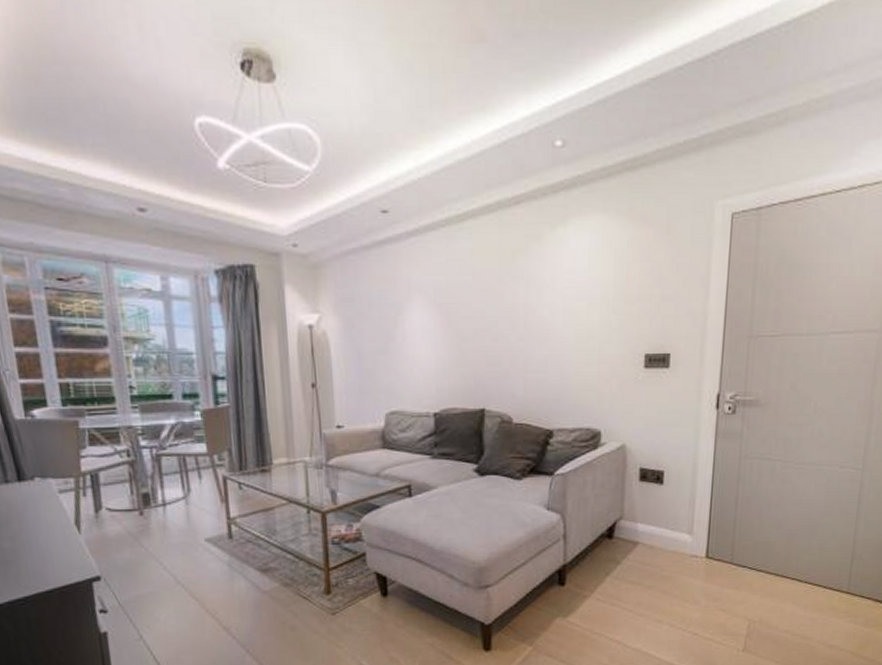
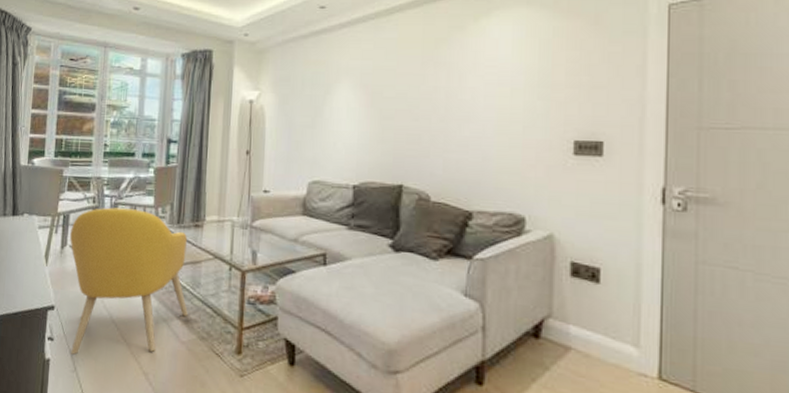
armchair: none [103,459,266,623] -> present [70,207,188,355]

